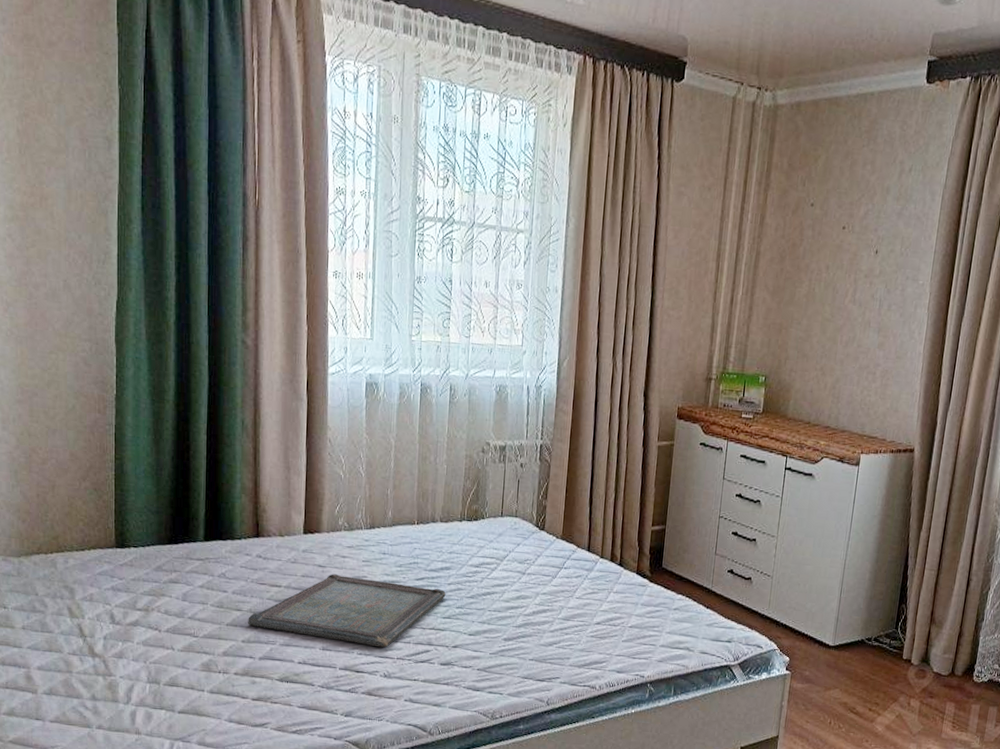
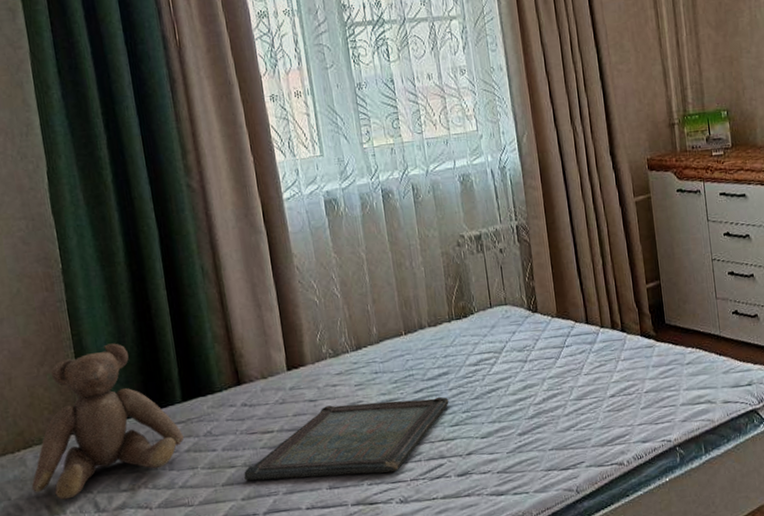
teddy bear: none [58,473,199,606] -> present [31,343,184,500]

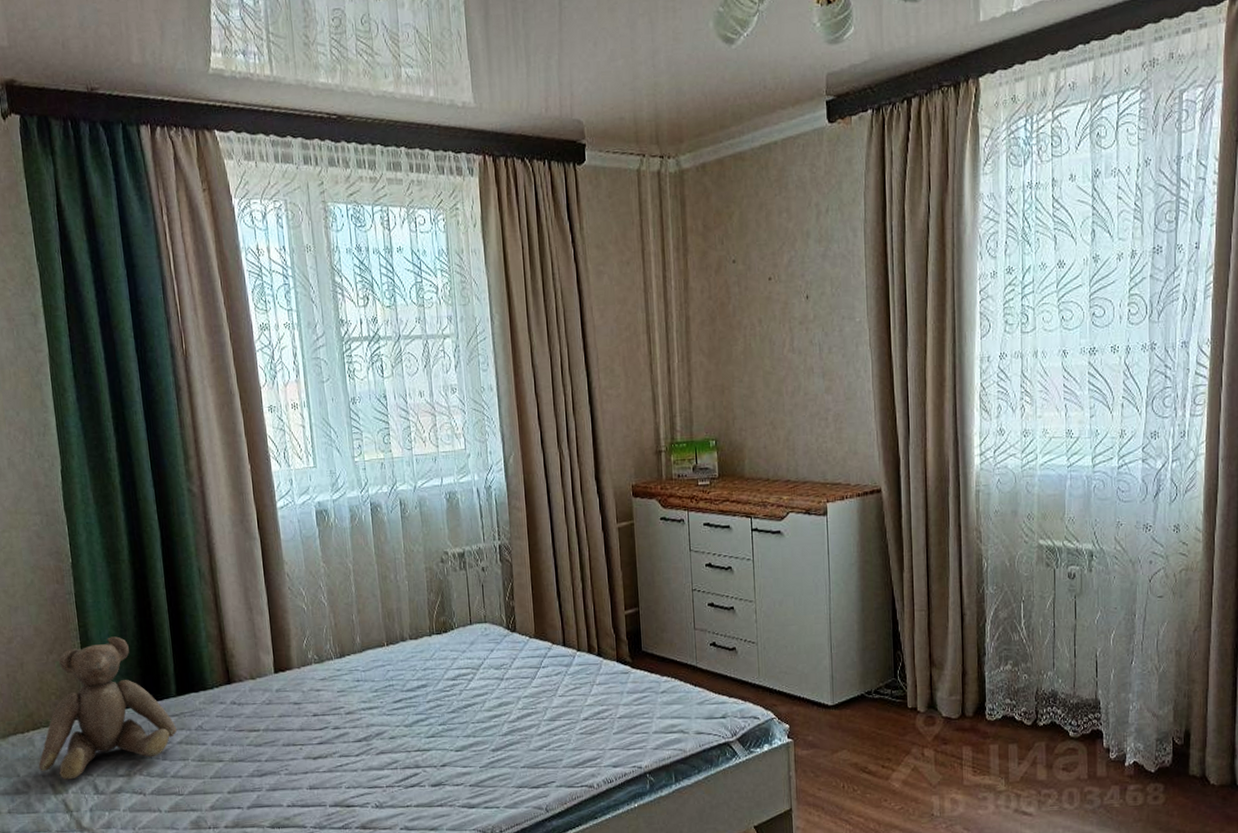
serving tray: present [244,396,449,482] -> none [231,708,426,778]

